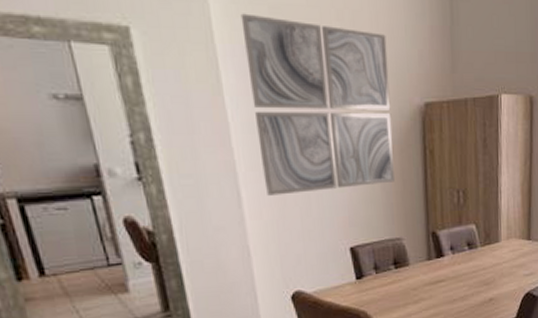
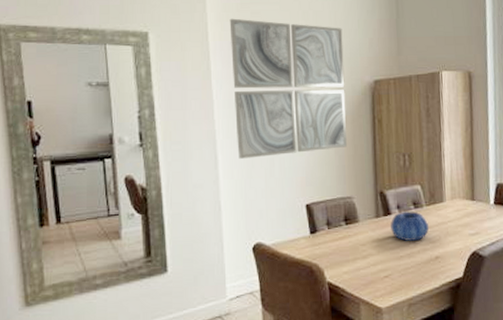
decorative bowl: none [443,252,484,284] -> present [390,211,430,241]

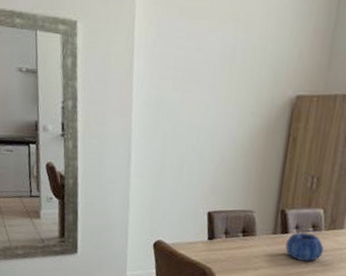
wall art: present [229,18,347,159] -> none [150,13,273,162]

